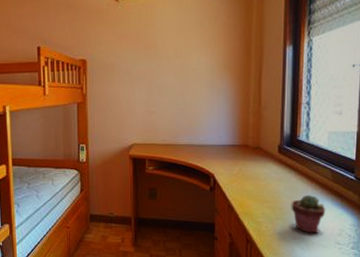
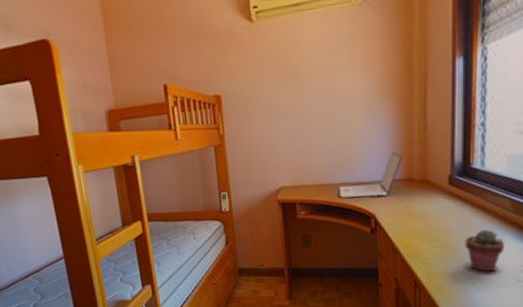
laptop: none [184,120,240,159] -> present [339,151,403,198]

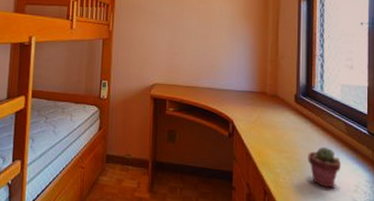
laptop: present [339,151,403,198] -> none [204,67,259,105]

